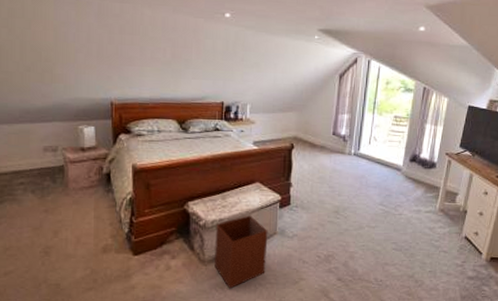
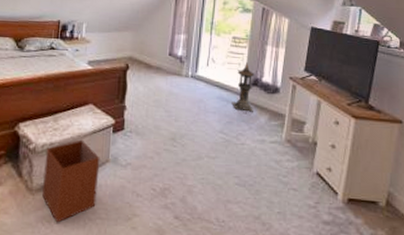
lantern: none [391,140,414,186] -> present [232,62,255,112]

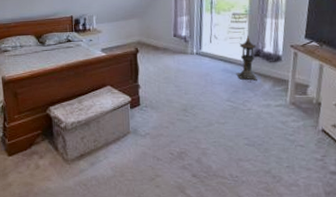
waste basket: present [42,139,100,224] -> none [75,116,123,187]

